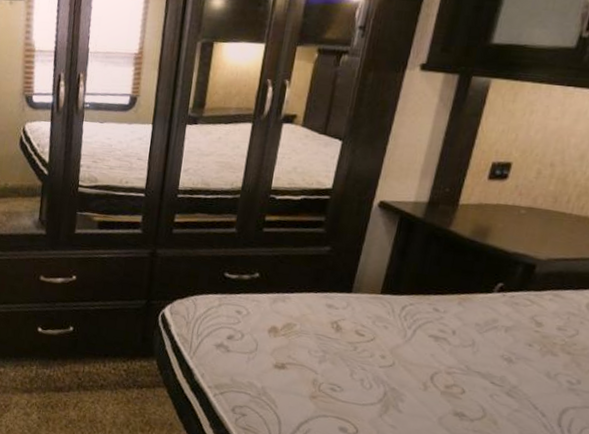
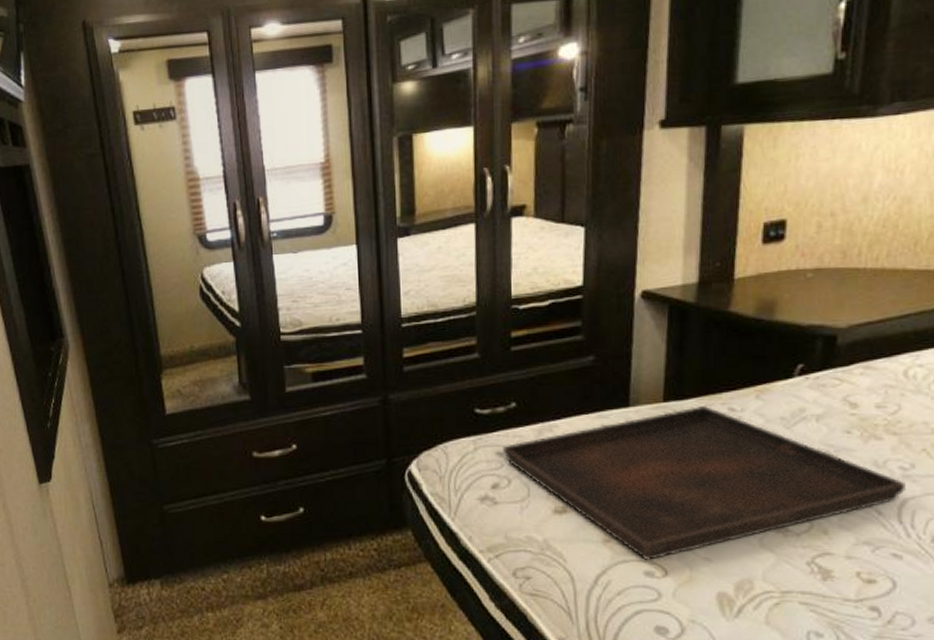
serving tray: none [241,302,570,419] -> present [503,405,906,560]

